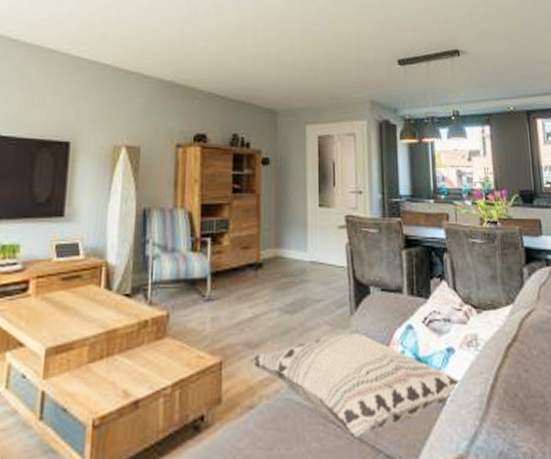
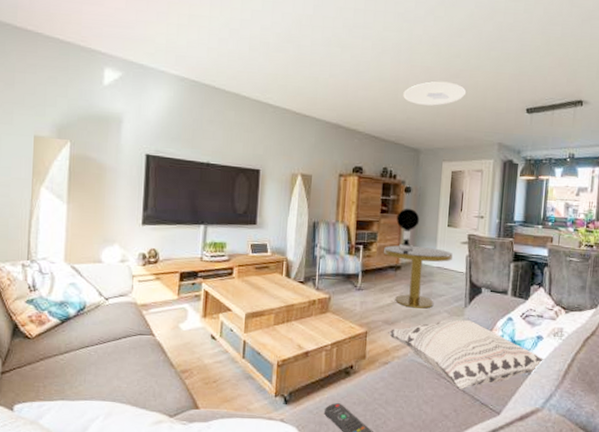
side table: none [239,235,328,321] -> present [384,245,453,309]
ceiling light: none [252,29,327,58] -> present [403,81,467,106]
table lamp: none [253,184,283,239] -> present [396,208,420,249]

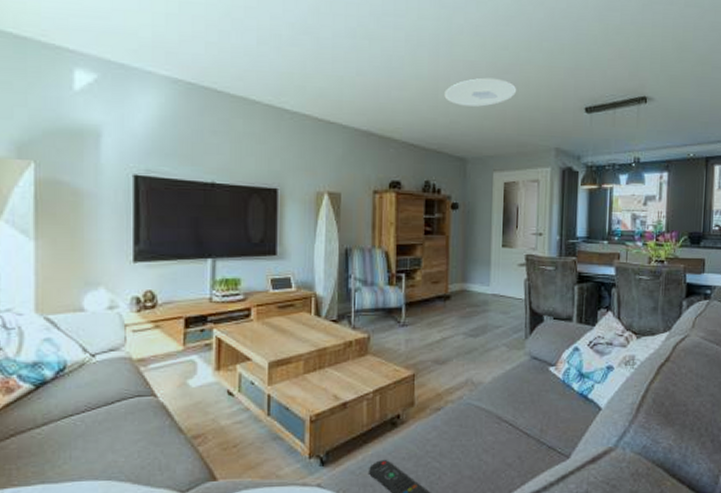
side table: present [384,245,453,309] -> none [430,272,509,343]
decorative pillow: present [388,319,544,390] -> none [439,353,616,434]
table lamp: present [396,208,420,249] -> none [443,227,470,275]

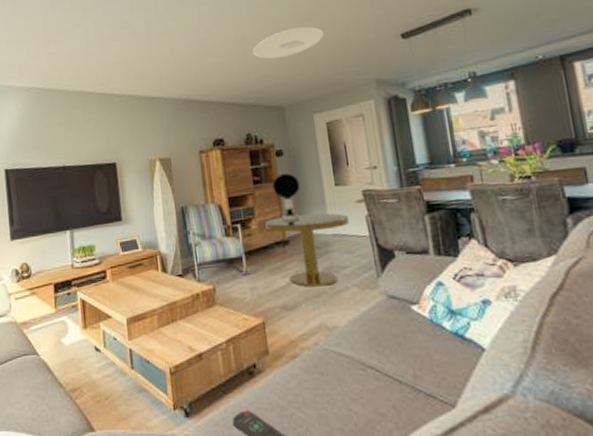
side table: none [430,272,509,343] -> present [265,213,349,287]
table lamp: none [443,227,470,275] -> present [272,173,300,220]

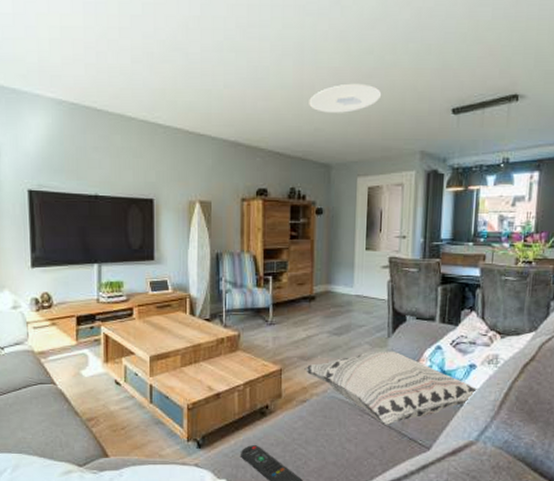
side table: present [265,213,349,287] -> none [296,274,372,341]
table lamp: present [272,173,300,220] -> none [308,231,334,277]
decorative pillow: none [289,291,500,381] -> present [304,351,478,426]

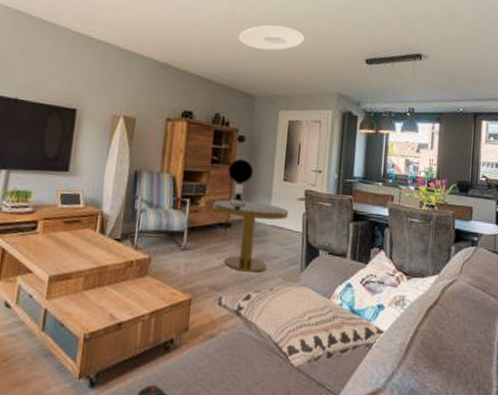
side table: none [296,274,372,341] -> present [213,200,288,273]
table lamp: none [308,231,334,277] -> present [228,158,254,205]

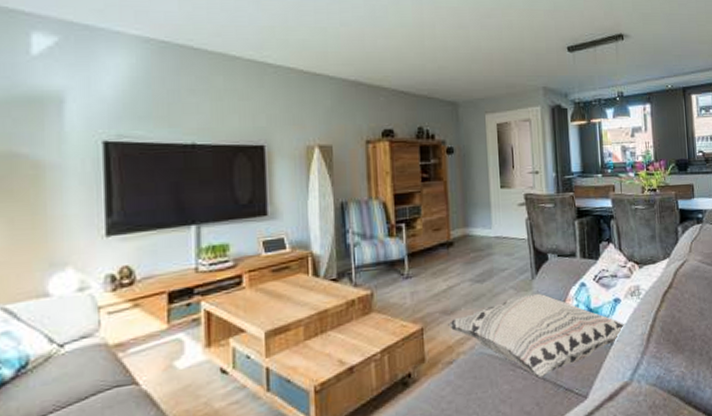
side table: present [213,200,288,273] -> none [431,215,511,290]
table lamp: present [228,158,254,205] -> none [441,172,468,221]
ceiling light: present [239,25,305,51] -> none [430,23,501,51]

